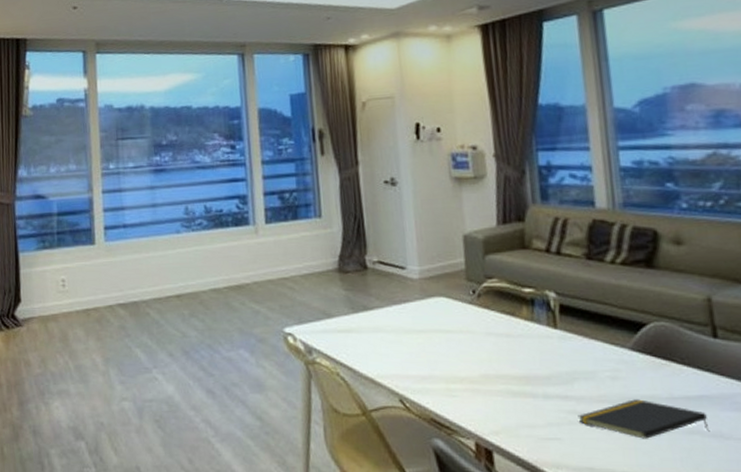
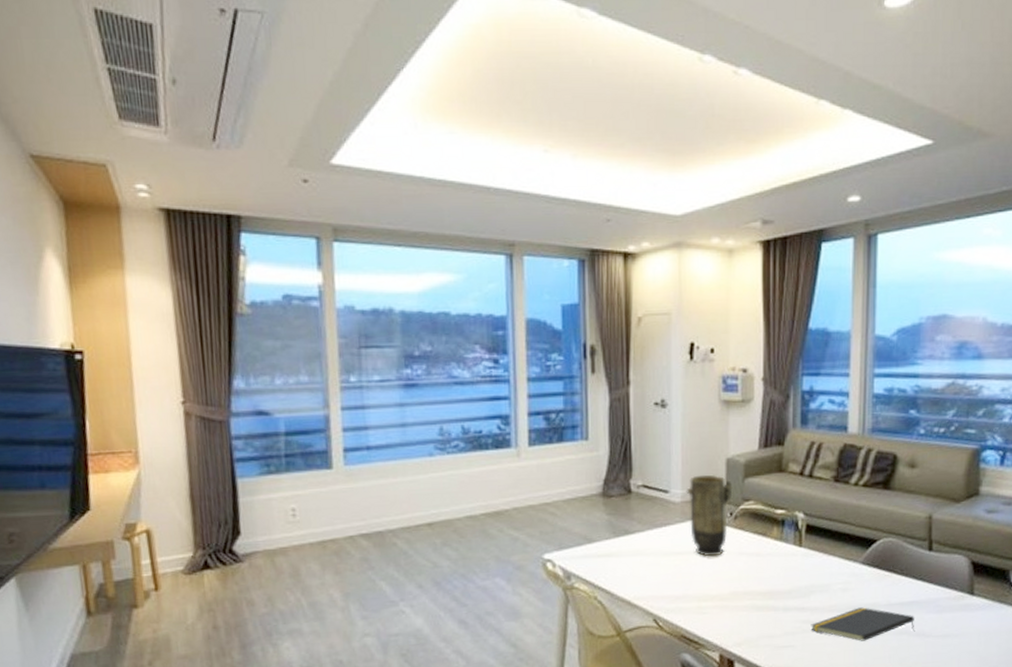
vase: none [423,251,473,336] -> present [686,474,733,557]

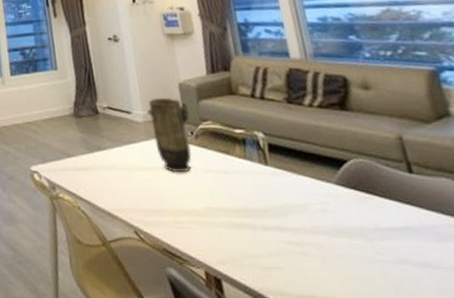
notepad: present [810,607,915,641] -> none [295,230,418,268]

